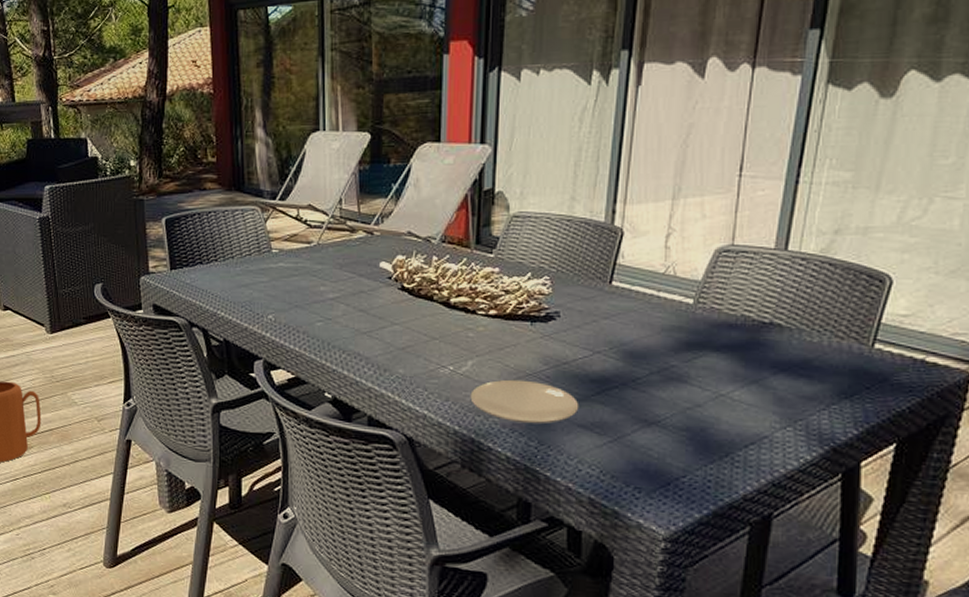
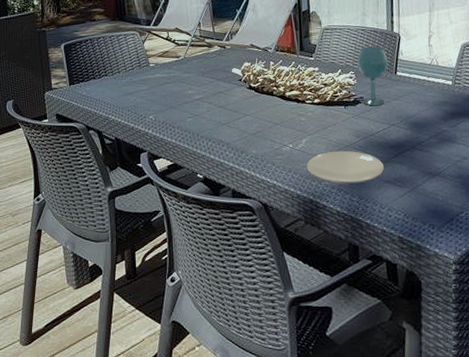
wine glass: none [556,244,600,325] -> present [357,46,388,106]

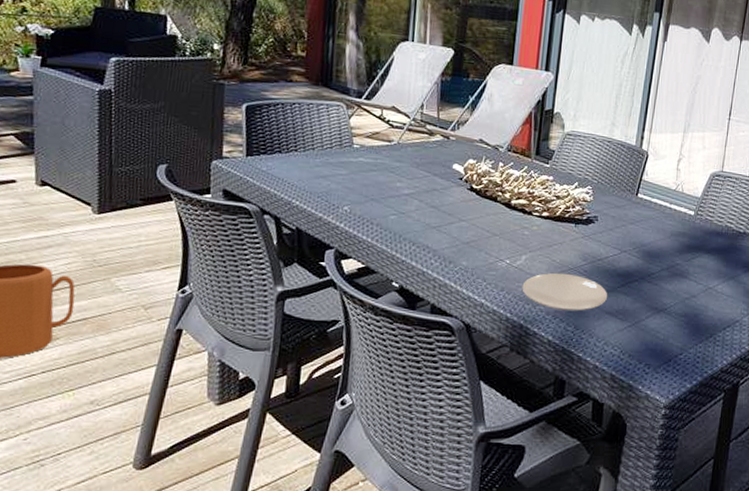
wine glass: present [357,46,388,106] -> none [595,161,630,229]

